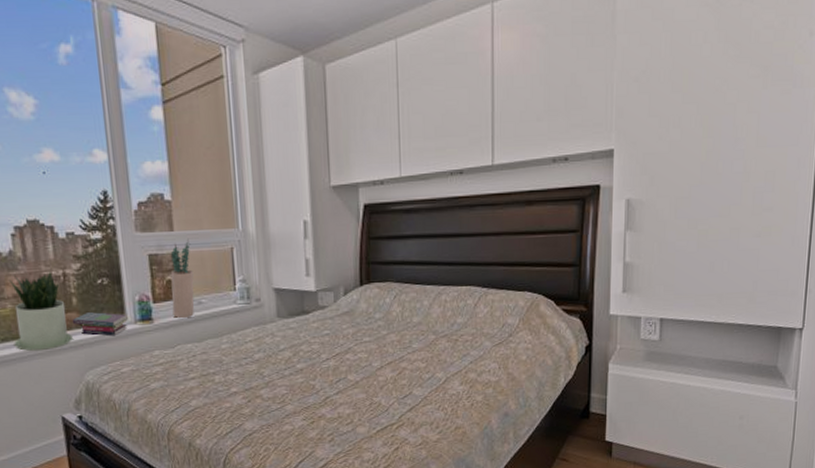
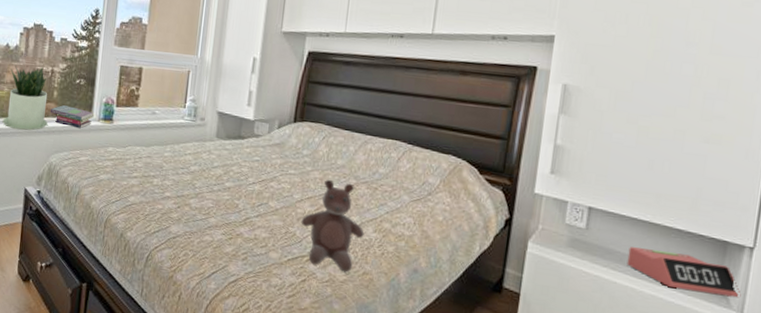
vase: present [170,239,195,319] -> none [130,58,156,125]
teddy bear: none [384,339,451,431] -> present [301,179,365,273]
alarm clock: none [698,346,795,380] -> present [627,247,741,298]

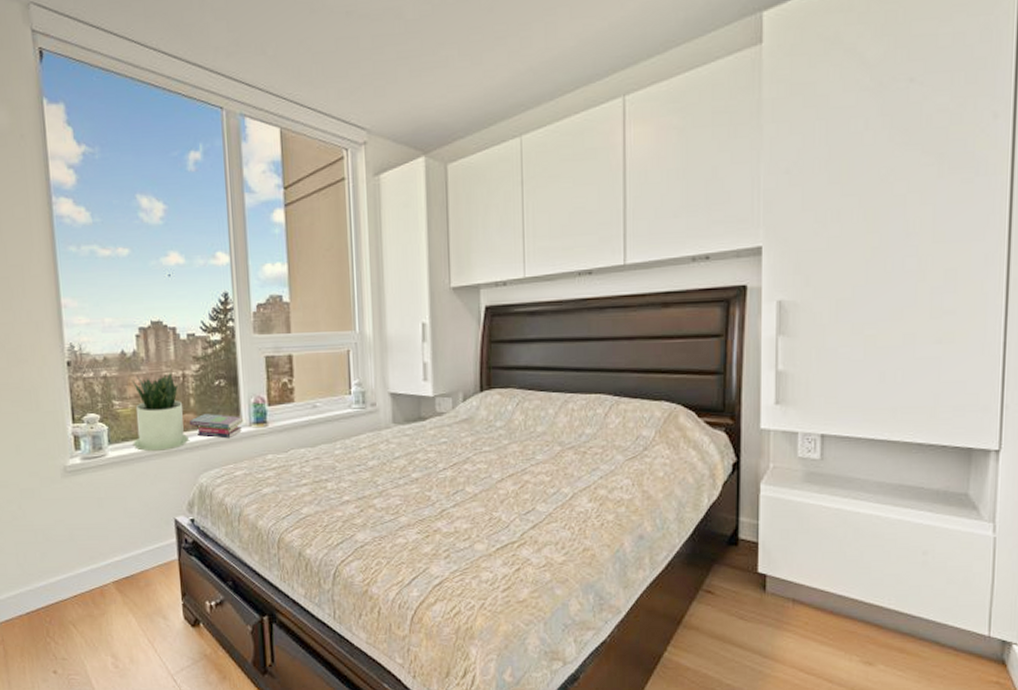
teddy bear: present [301,179,365,273] -> none [505,450,579,552]
alarm clock: present [627,247,741,298] -> none [868,469,991,509]

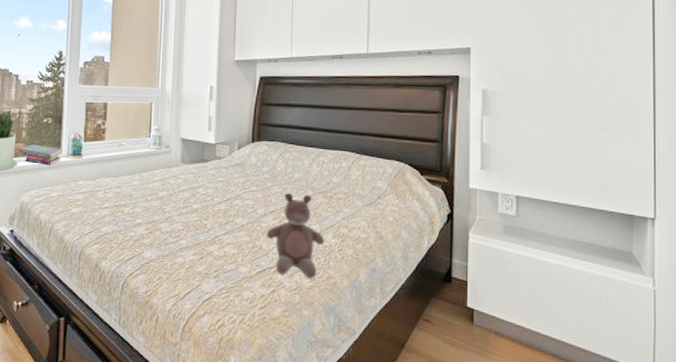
teddy bear: none [505,450,579,552] -> present [266,192,325,279]

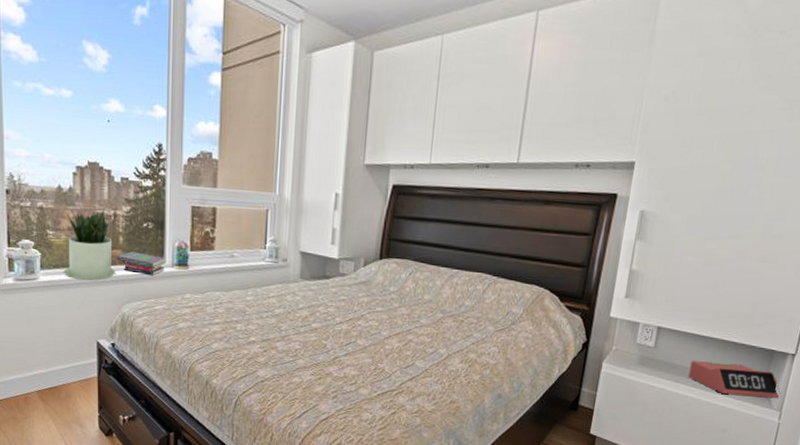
teddy bear: present [266,192,325,279] -> none [389,314,451,403]
alarm clock: none [554,228,650,264] -> present [688,361,781,399]

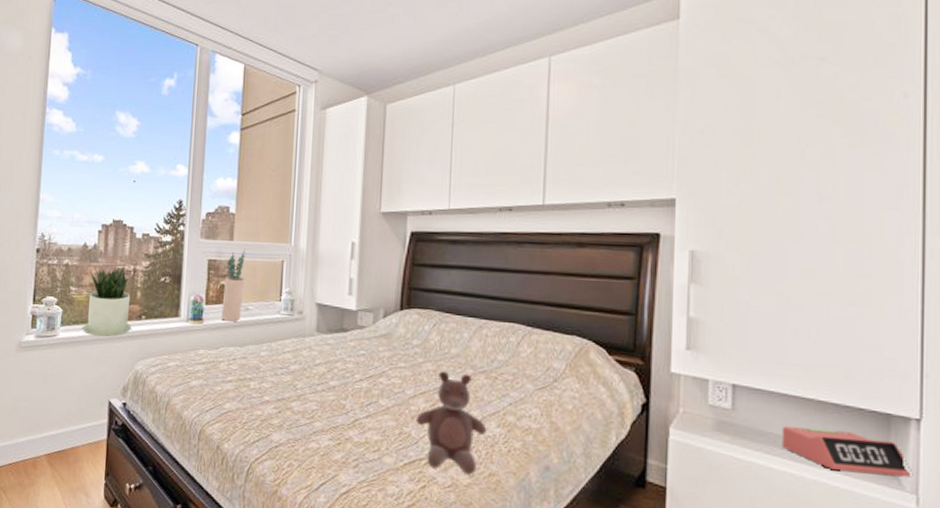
books: present [116,252,166,276] -> none [133,306,181,331]
vase: none [207,197,231,269] -> present [221,249,246,323]
teddy bear: none [389,314,451,403] -> present [416,370,487,475]

